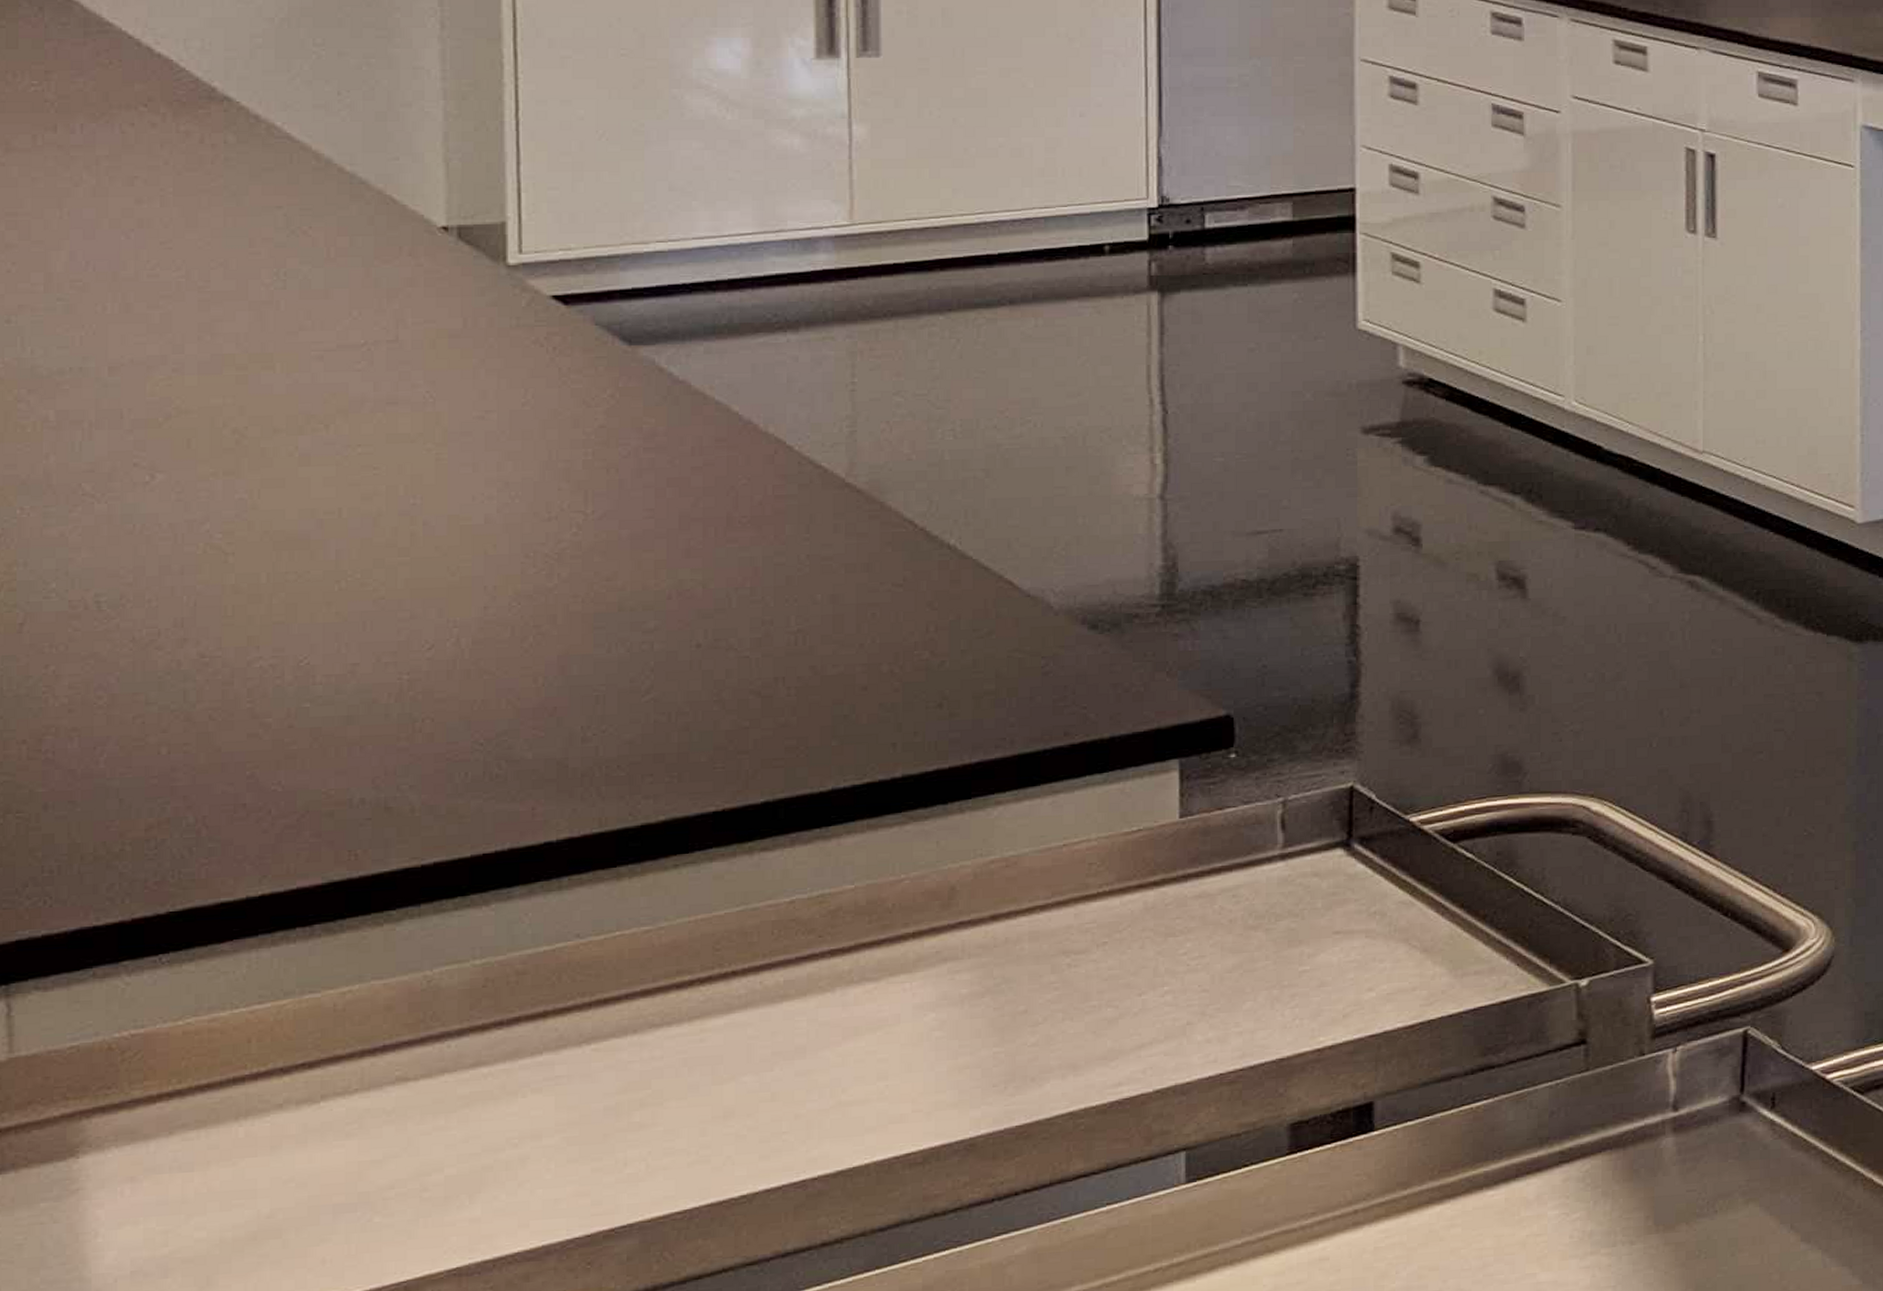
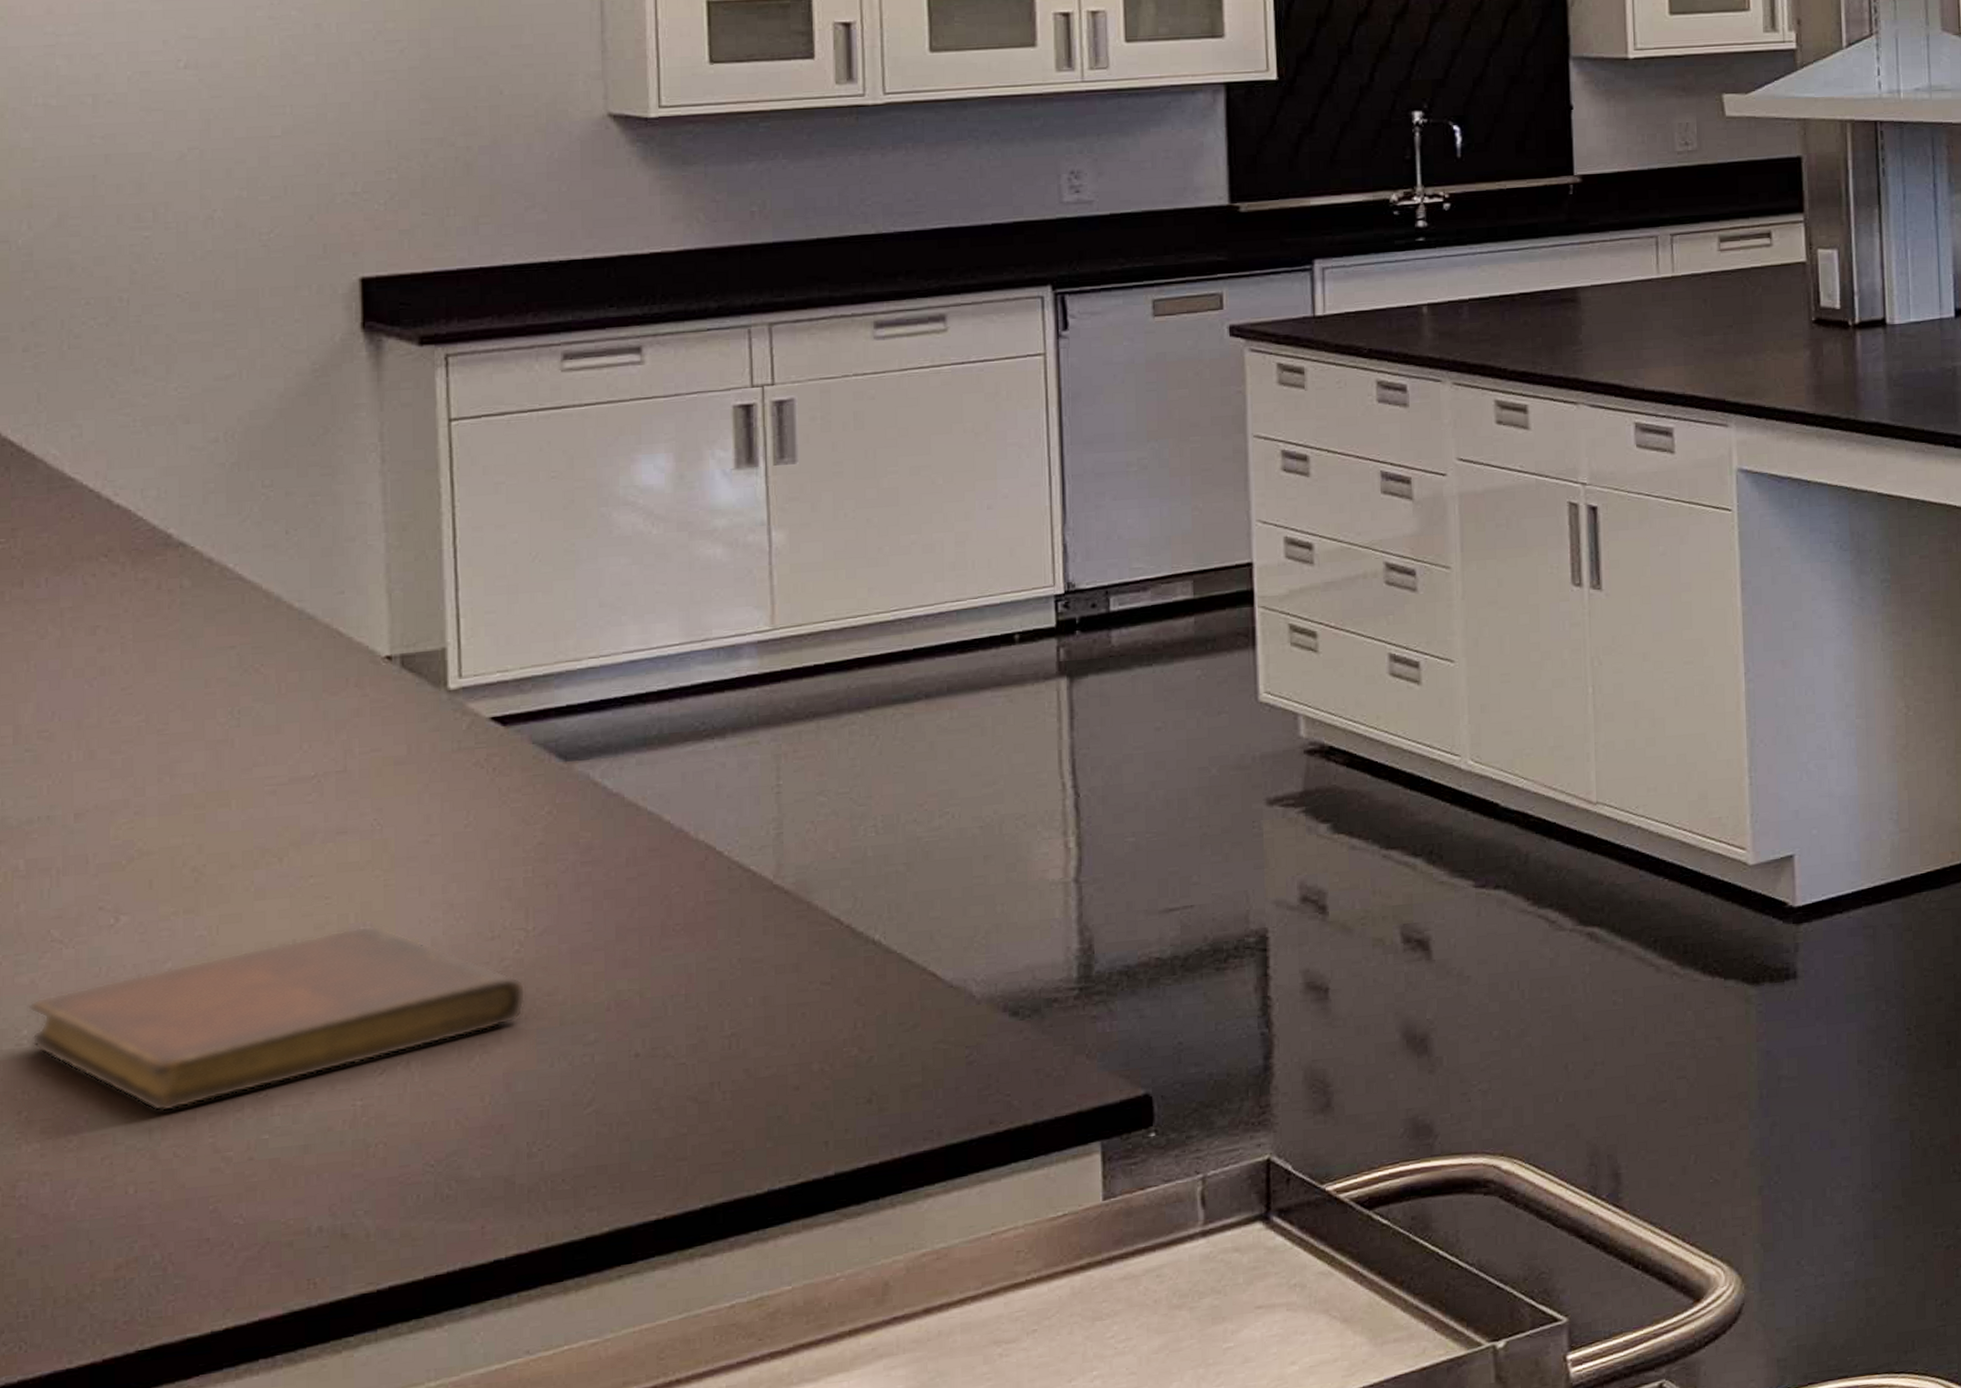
notebook: none [57,499,583,674] -> present [28,925,526,1112]

